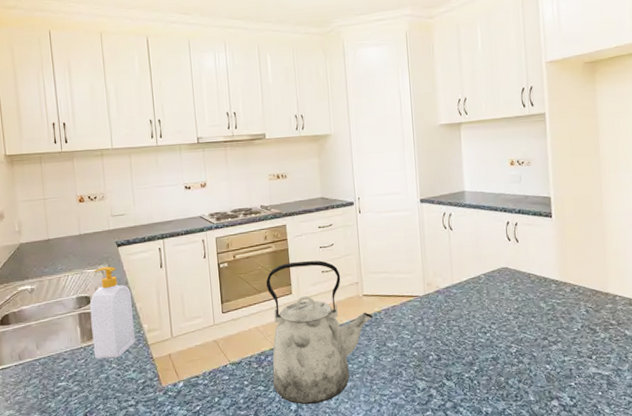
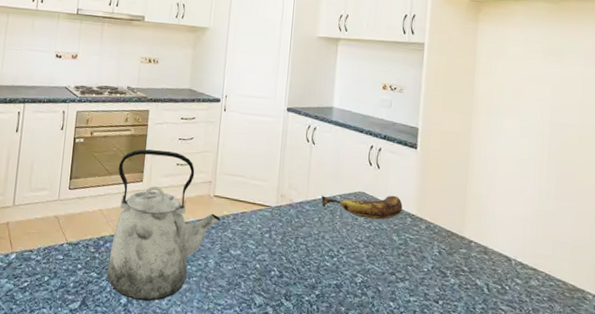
banana: none [466,265,546,292] -> present [321,194,403,220]

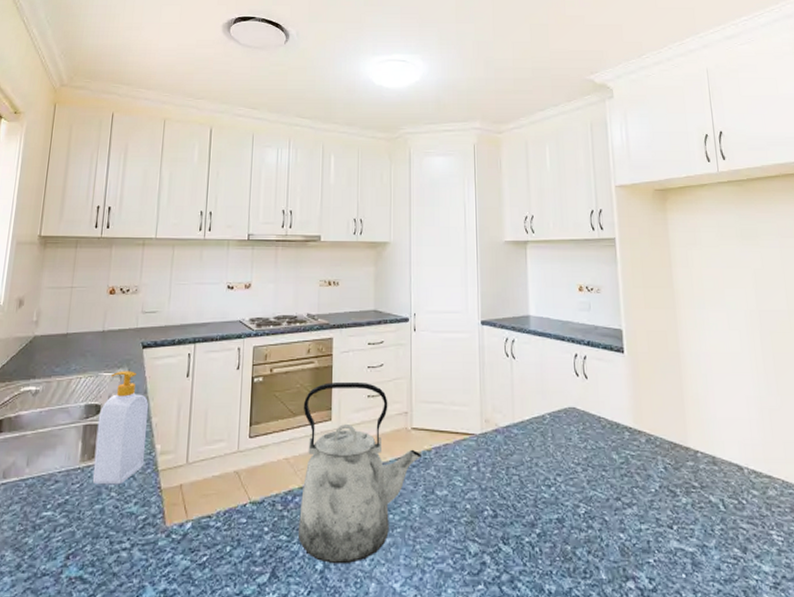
banana: present [321,194,403,220] -> none [529,408,618,437]

